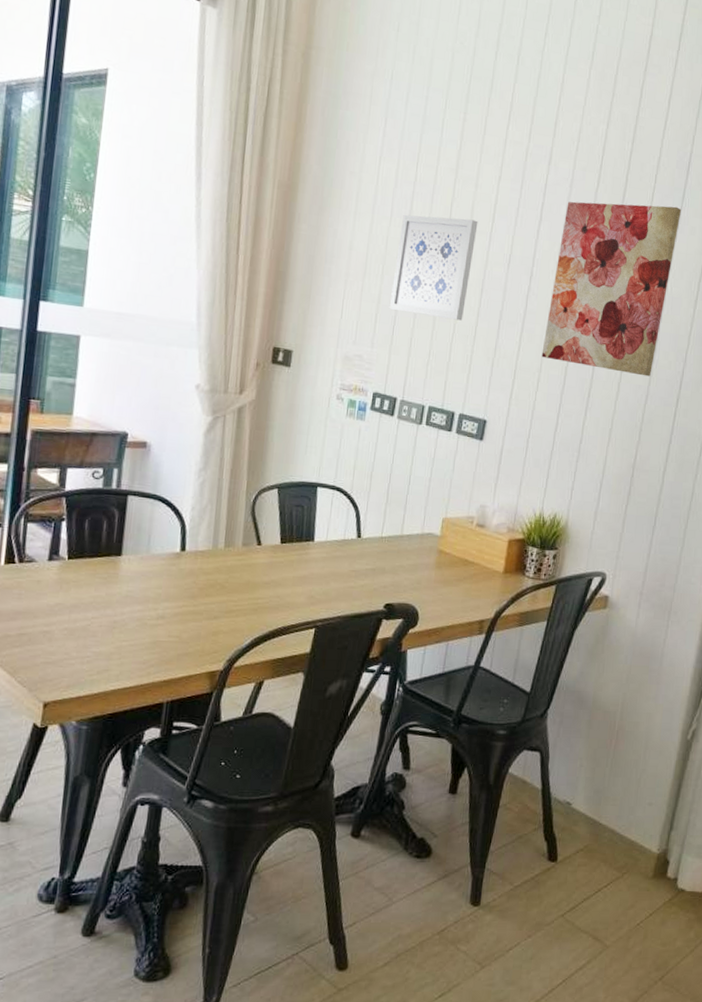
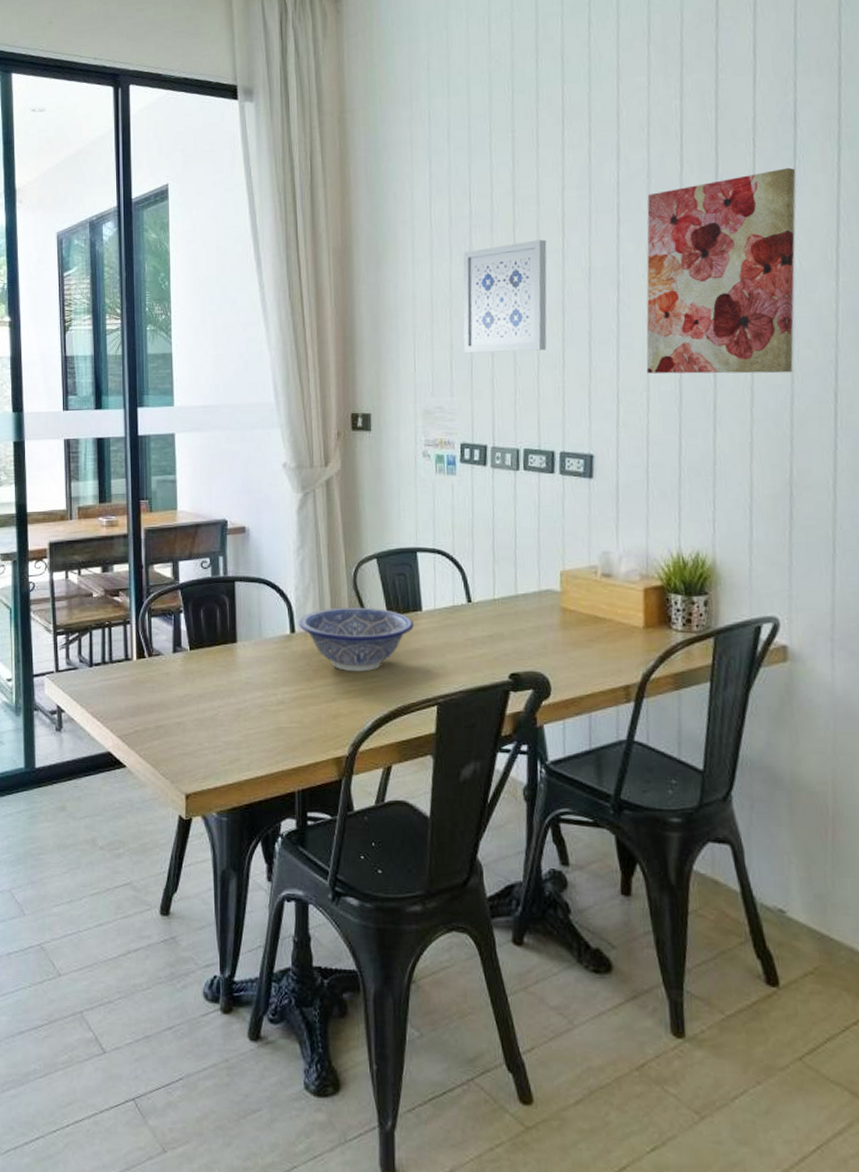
decorative bowl: none [190,530,305,594] -> present [299,607,415,672]

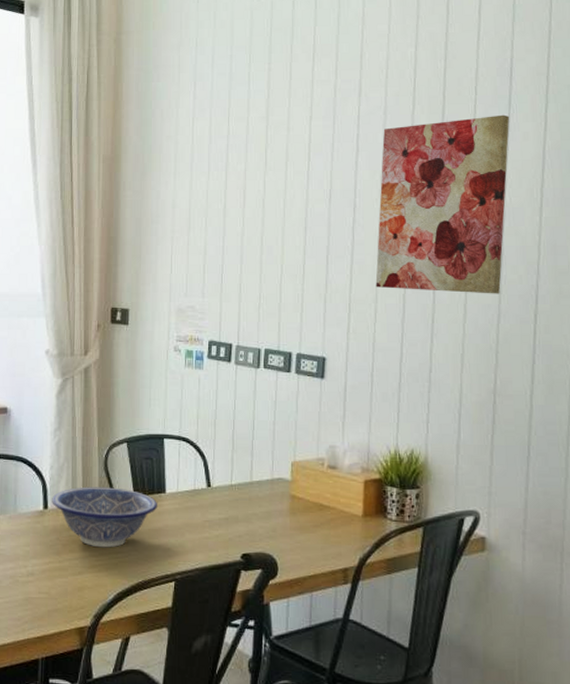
wall art: present [463,239,547,353] -> none [215,162,294,261]

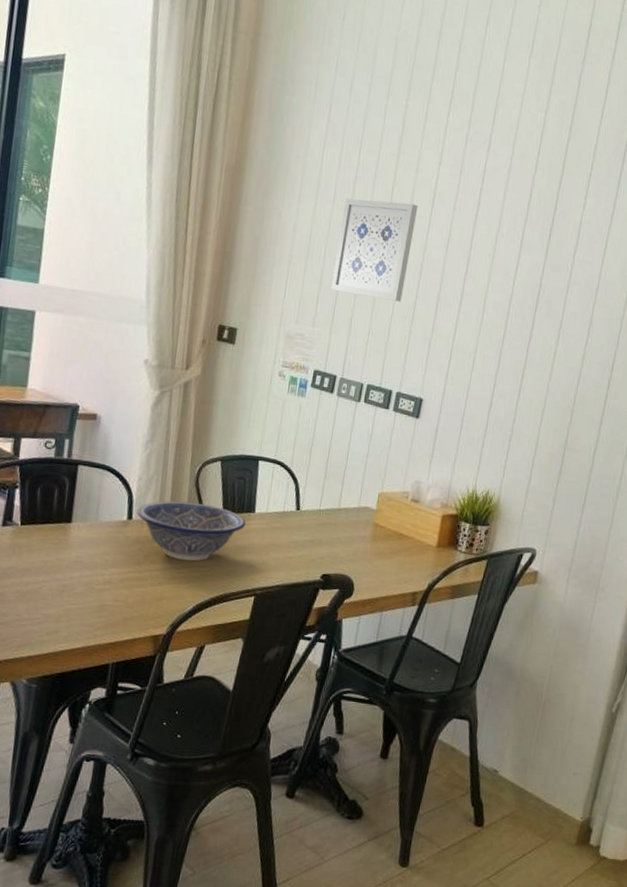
wall art: none [215,162,294,261] -> present [330,198,418,302]
wall art: present [375,114,510,294] -> none [477,187,617,359]

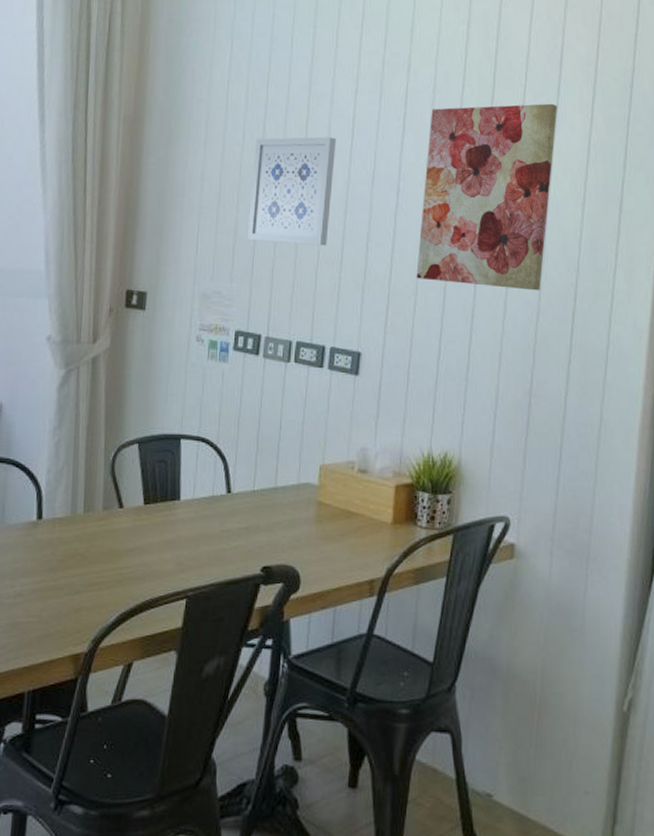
decorative bowl: present [137,501,246,562] -> none [47,493,171,563]
wall art: none [477,187,617,359] -> present [416,103,558,291]

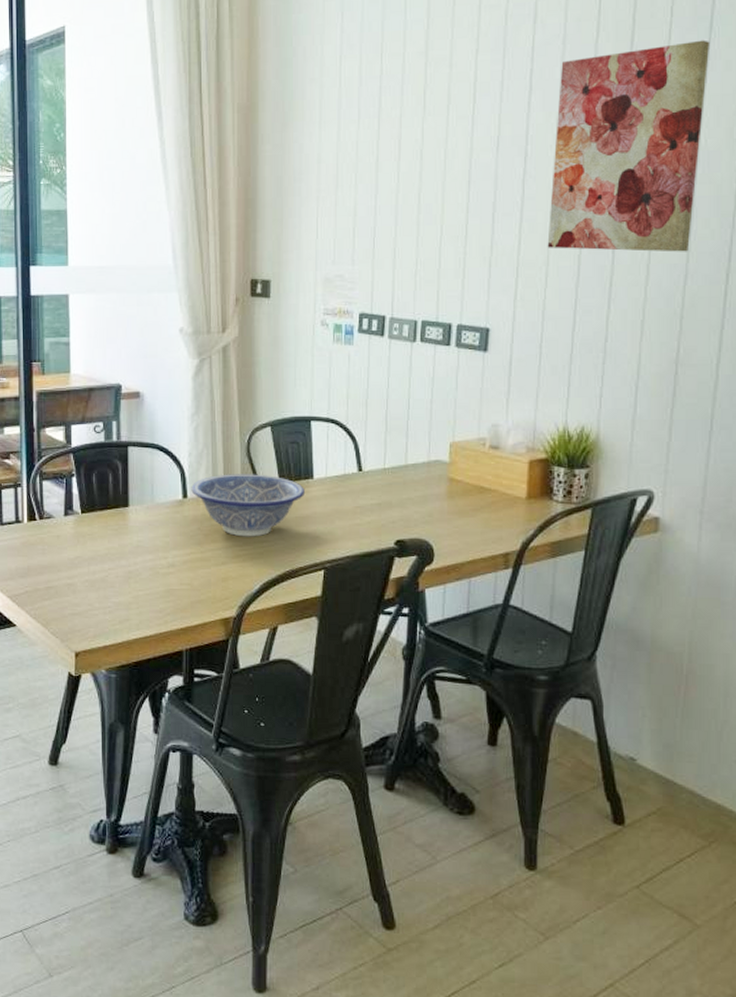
decorative bowl: none [47,493,171,563] -> present [191,474,306,537]
wall art: present [247,137,337,246] -> none [367,105,457,221]

